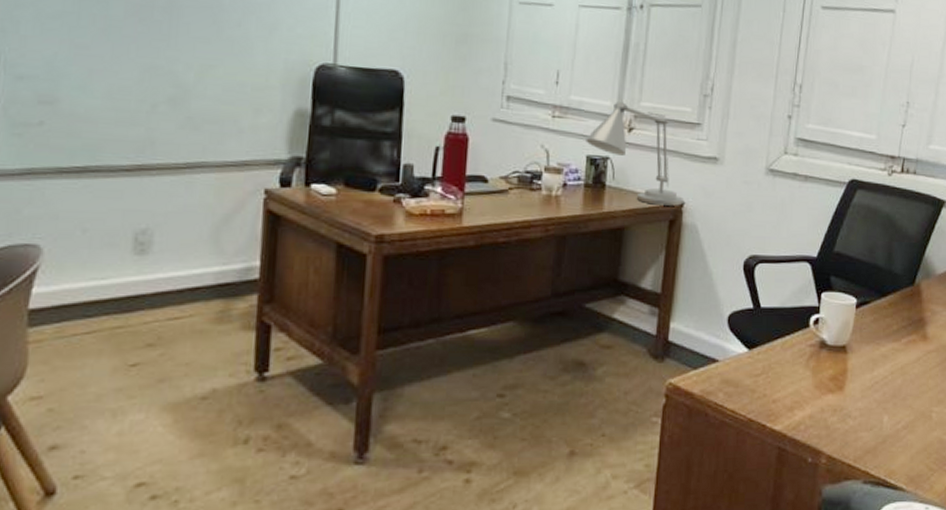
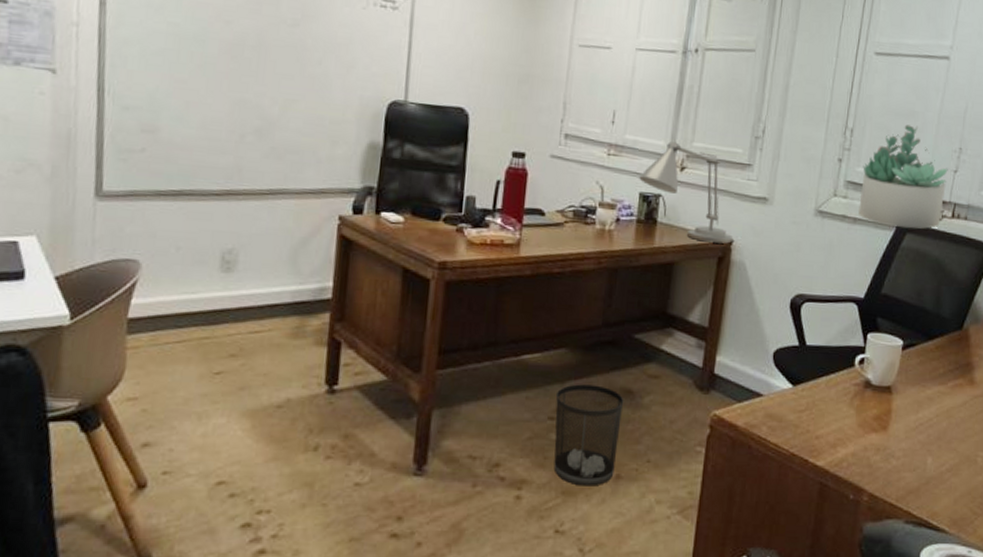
waste bin: none [504,358,577,465] -> present [553,384,624,487]
succulent plant: none [809,79,896,185] -> present [858,124,948,229]

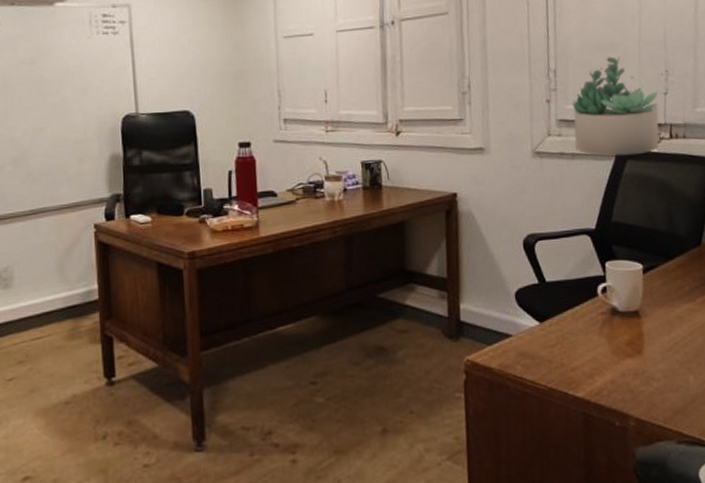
waste bin: present [553,384,624,487] -> none [313,346,381,444]
desk lamp: present [639,140,735,244] -> none [358,109,459,198]

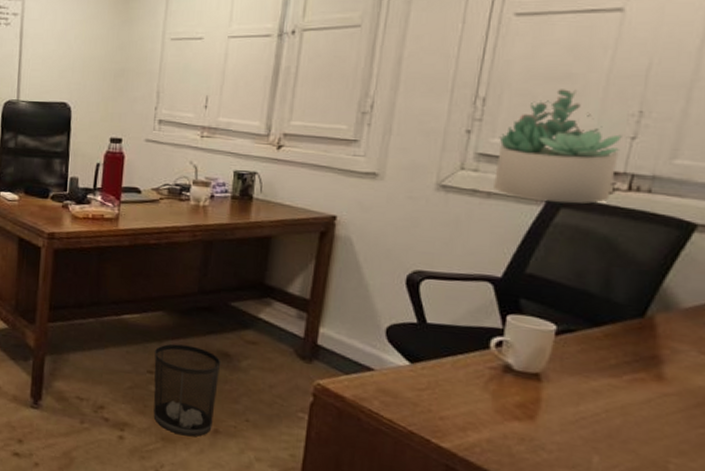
waste bin: none [313,346,381,444] -> present [153,343,221,437]

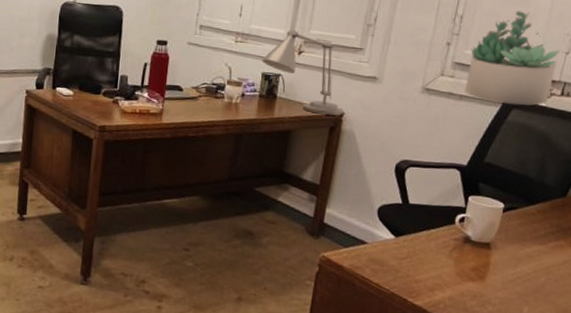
waste bin: present [153,343,221,437] -> none [187,224,246,305]
desk lamp: none [233,120,339,219] -> present [262,29,346,116]

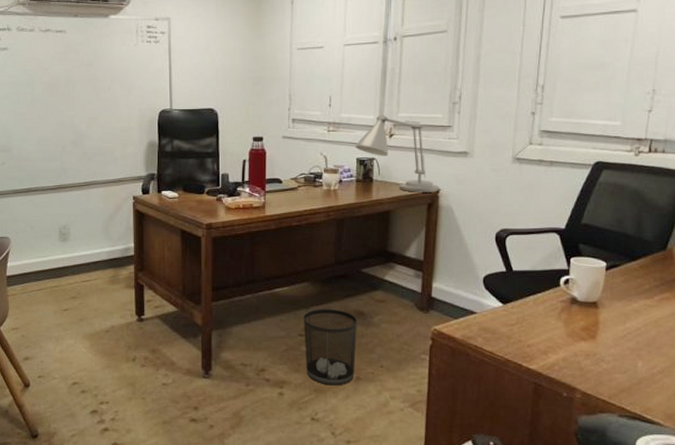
waste bin: none [187,224,246,305] -> present [302,309,358,386]
succulent plant: present [465,11,560,106] -> none [554,75,642,166]

